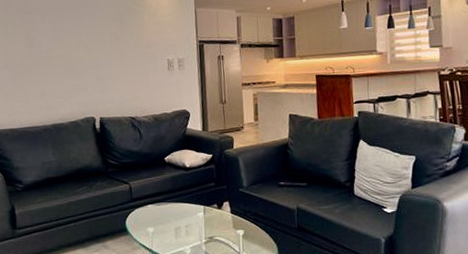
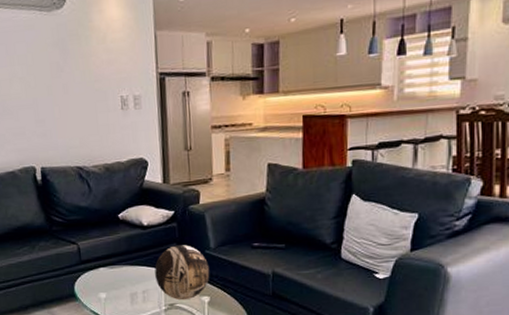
decorative bowl: none [196,184,244,234] -> present [154,245,210,301]

